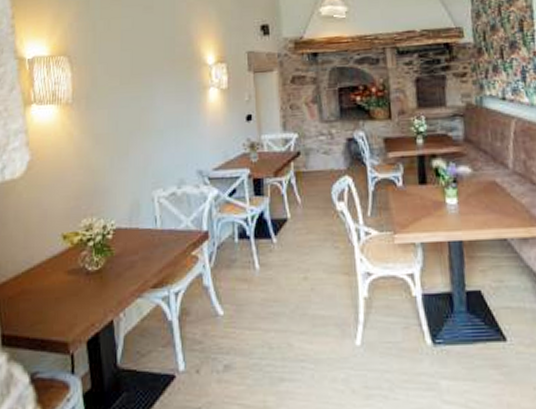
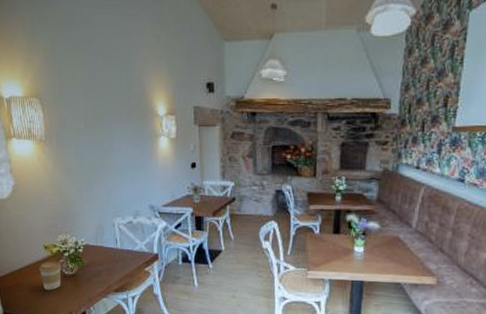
coffee cup: none [53,254,84,295] -> present [39,261,62,290]

